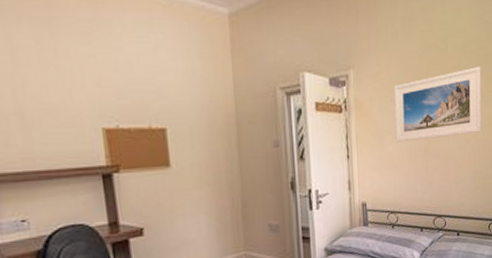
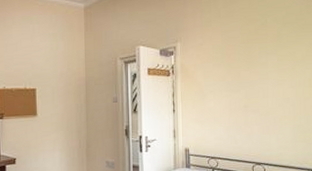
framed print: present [394,66,482,142] -> none [216,34,302,100]

